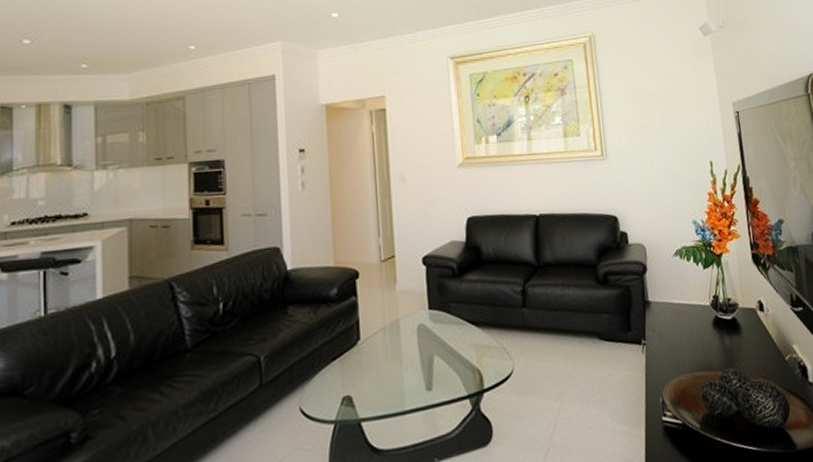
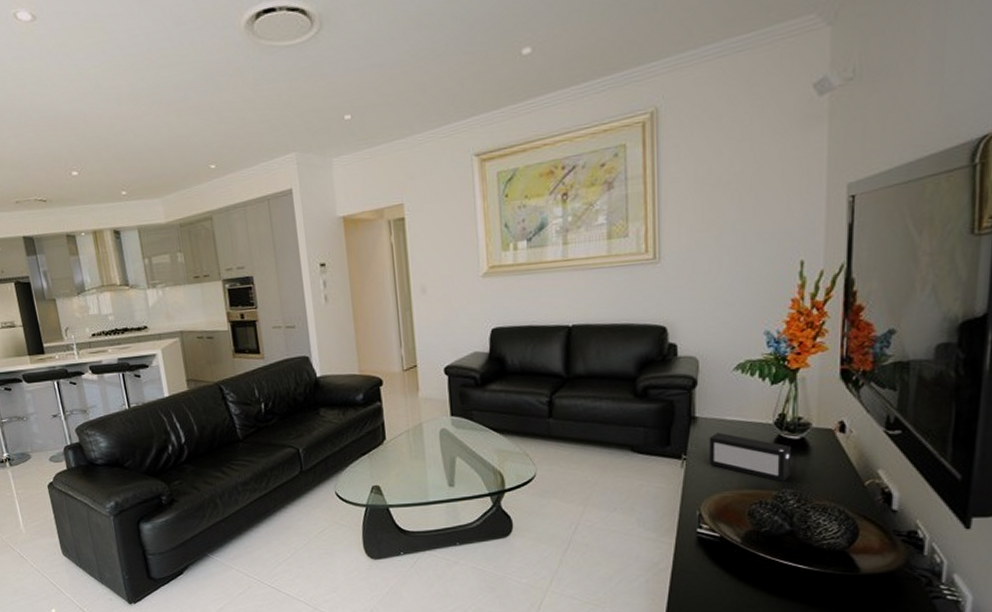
speaker: none [662,315,730,362] -> present [709,432,792,482]

